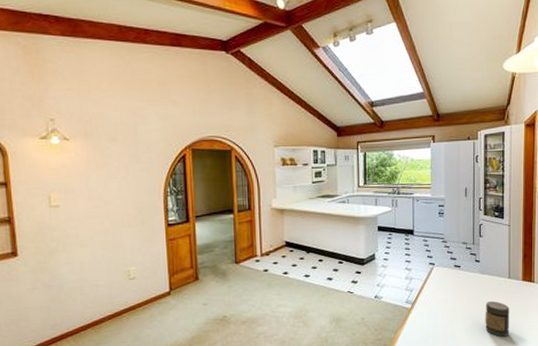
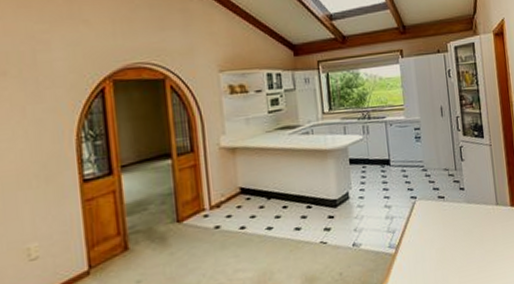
jar: present [485,300,510,337] -> none [476,233,505,275]

